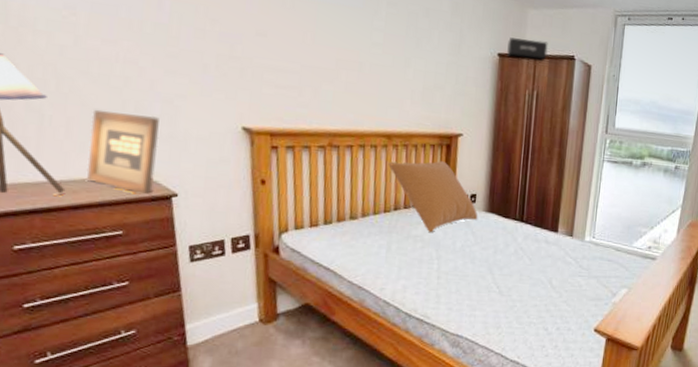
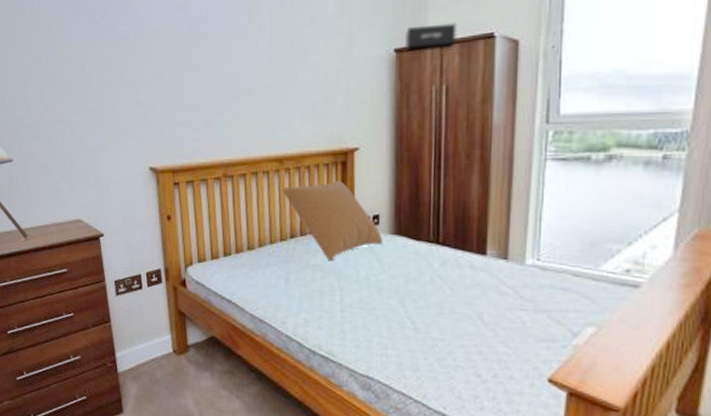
picture frame: present [86,109,159,196] -> none [41,166,88,237]

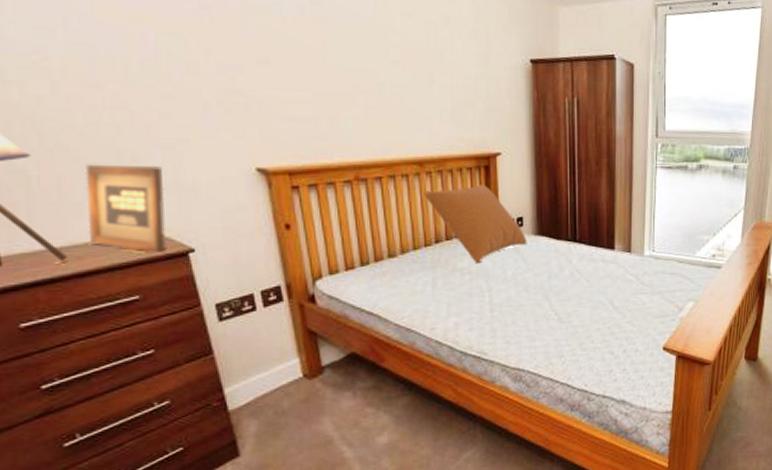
picture frame: none [41,166,88,237] -> present [84,164,166,254]
box: present [404,23,457,52] -> none [539,40,584,65]

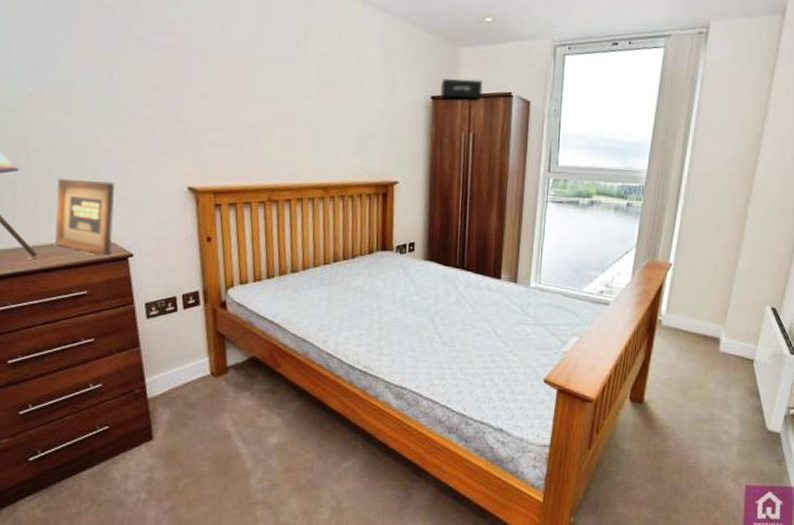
cushion: present [423,185,528,264] -> none [326,210,418,284]
box: none [539,40,584,65] -> present [439,79,483,102]

